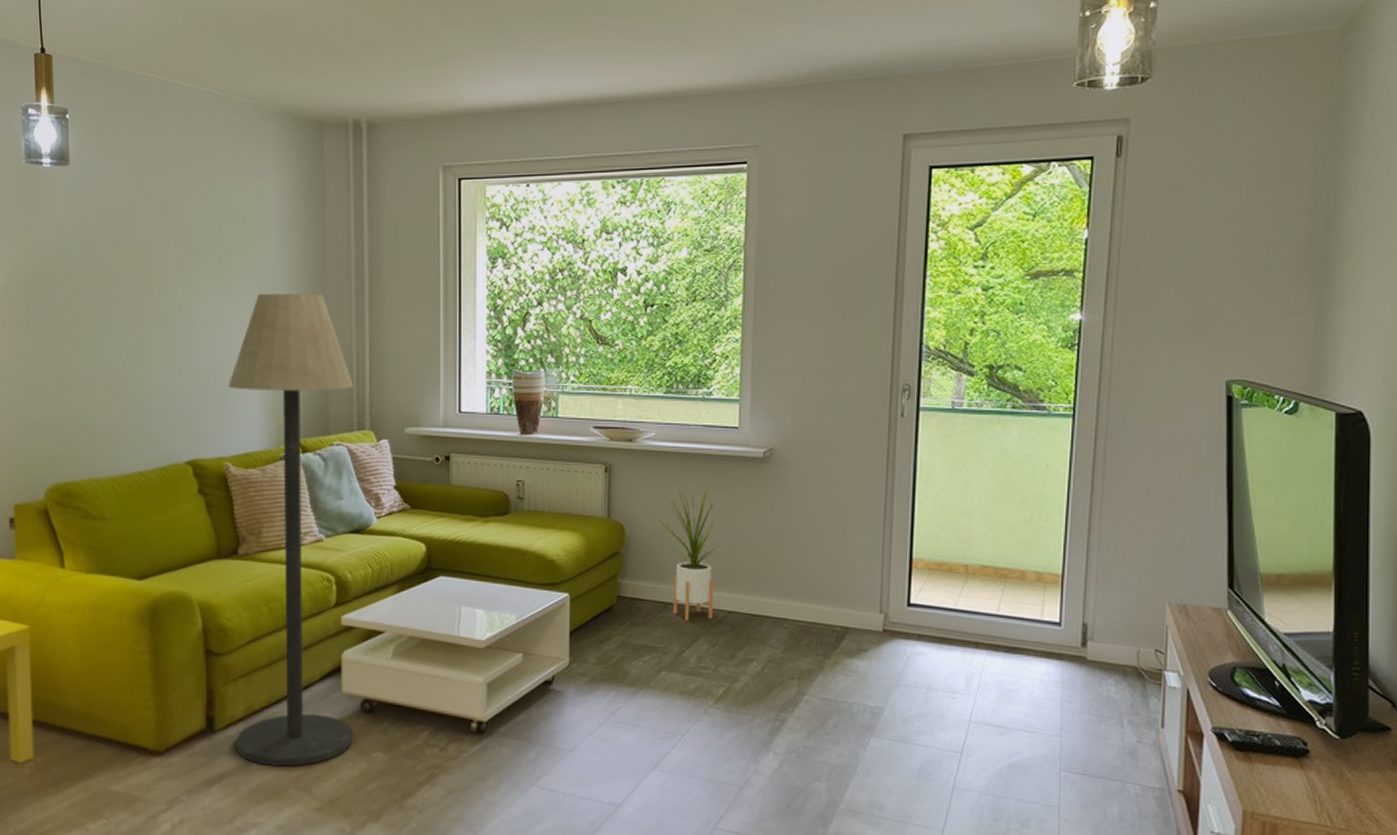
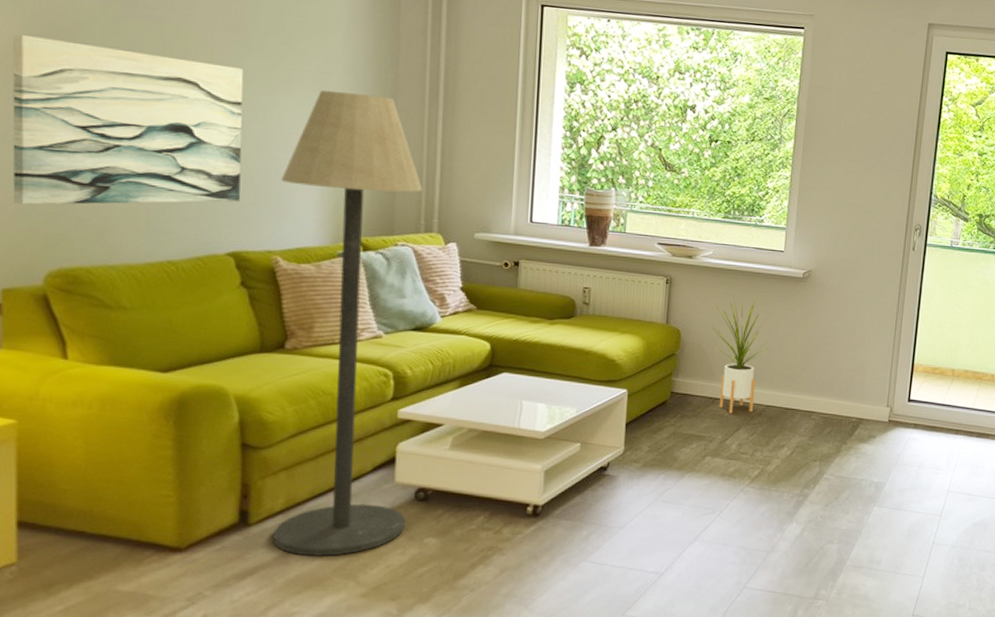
wall art: none [15,271,194,427] -> present [12,33,244,205]

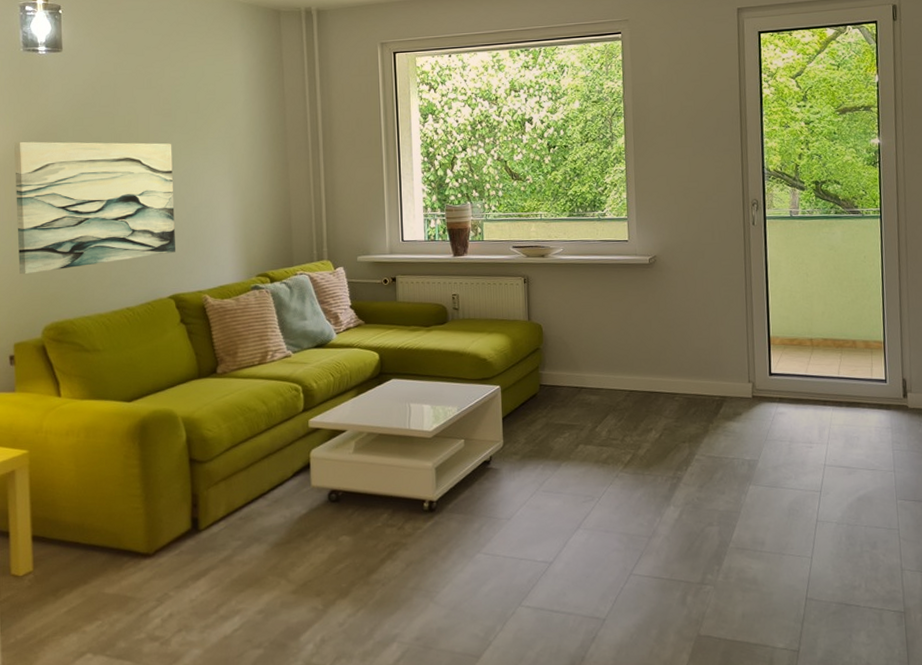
floor lamp: present [273,90,423,556] -> none [204,149,323,557]
house plant: present [712,297,774,414] -> none [570,288,626,402]

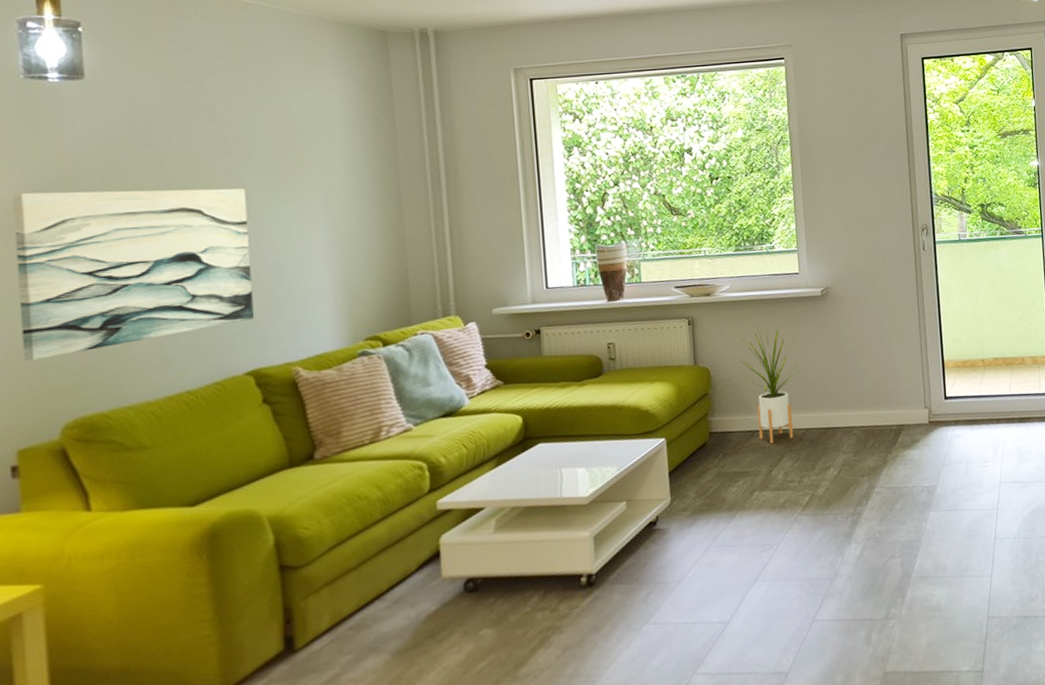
house plant: none [570,288,626,402] -> present [740,324,800,444]

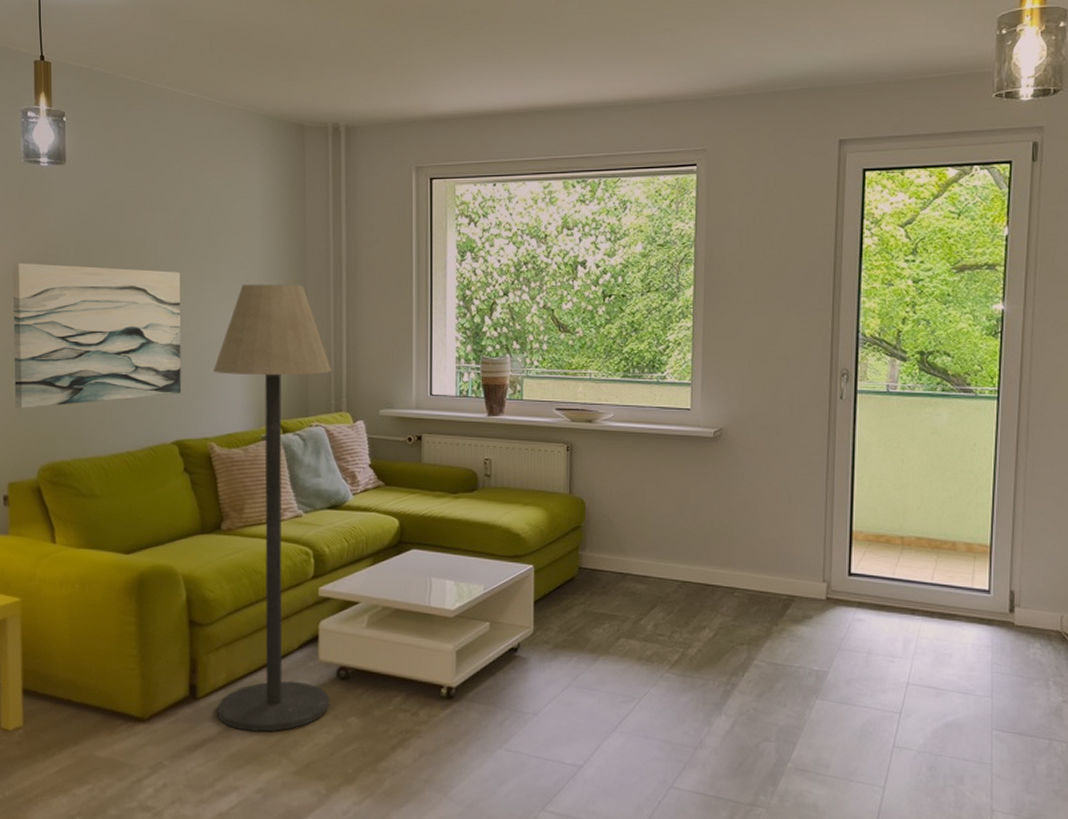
floor lamp: none [293,191,458,674] -> present [212,284,331,732]
house plant: present [740,324,800,444] -> none [618,462,684,591]

